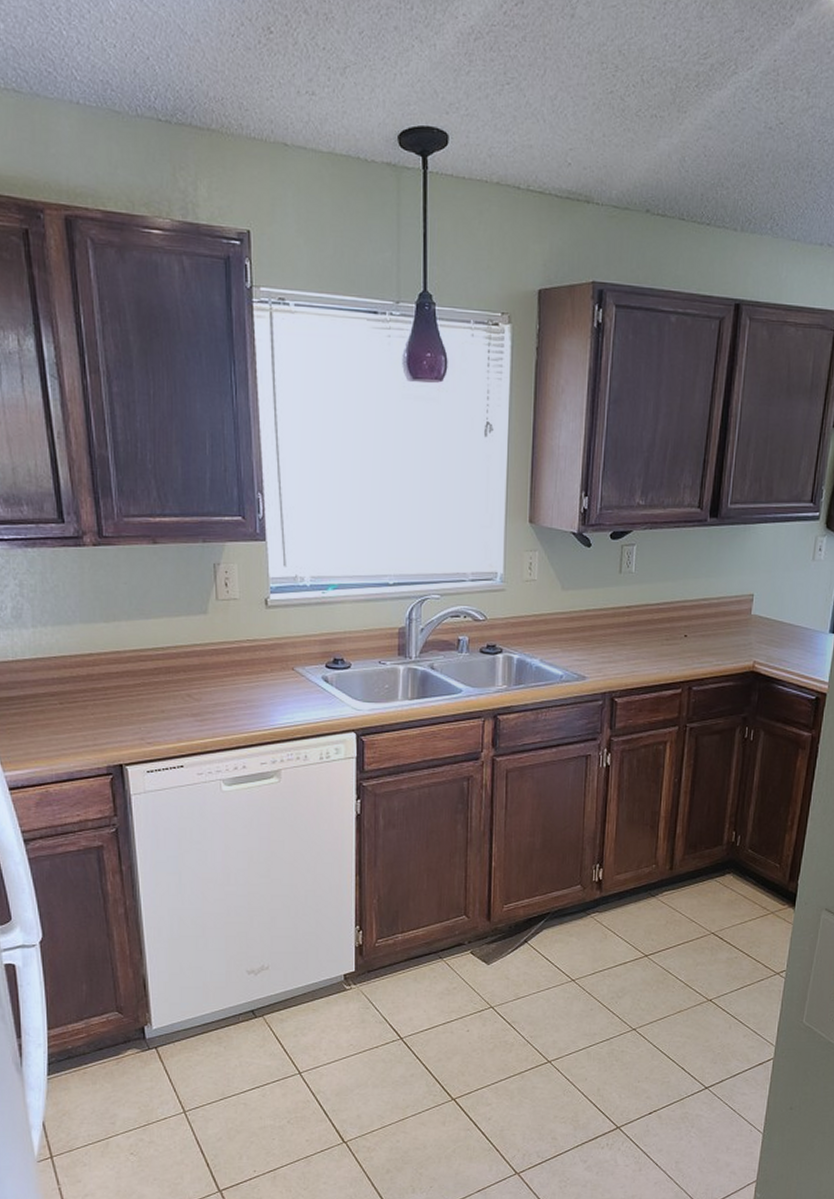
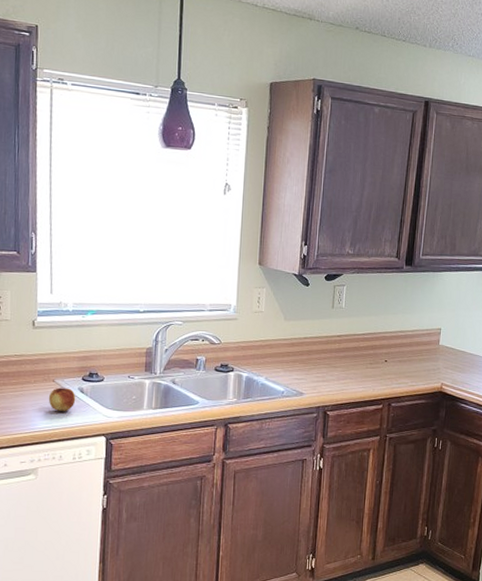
fruit: none [288,677,320,704] -> present [48,387,76,411]

